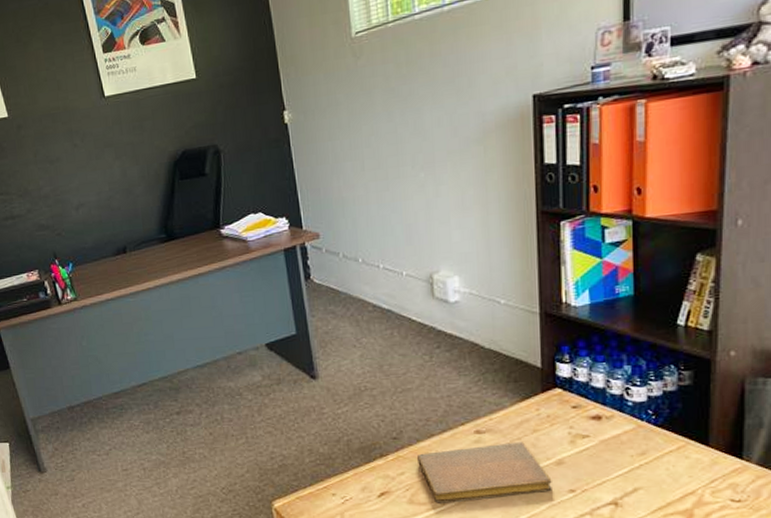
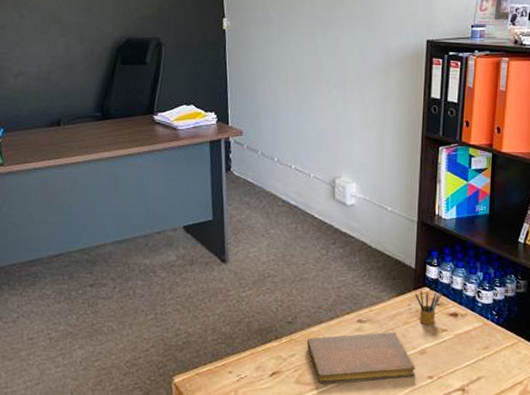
pencil box: none [544,392,580,432] -> present [415,290,443,326]

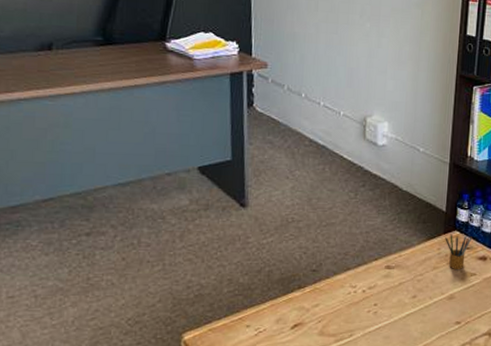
notebook: present [306,332,415,384] -> none [331,278,443,335]

